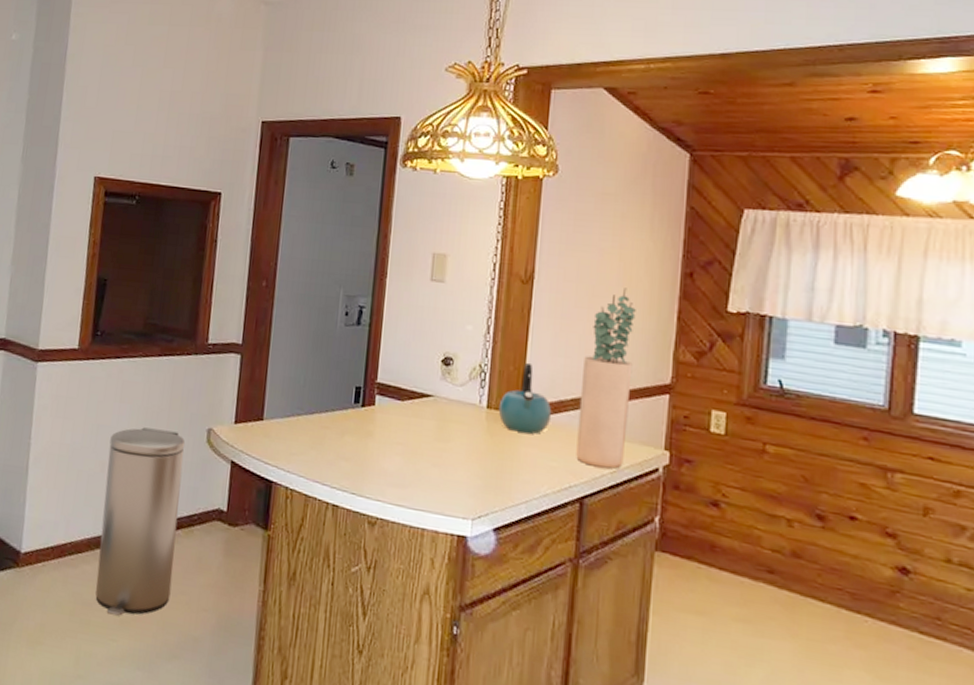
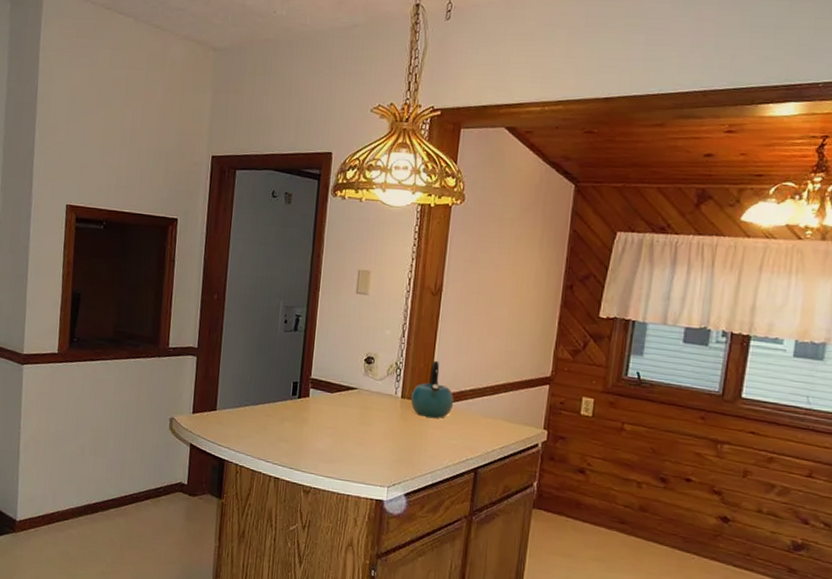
pedal bin: present [95,427,186,616] -> none [80,417,152,569]
vase: present [576,288,636,469] -> none [472,298,525,445]

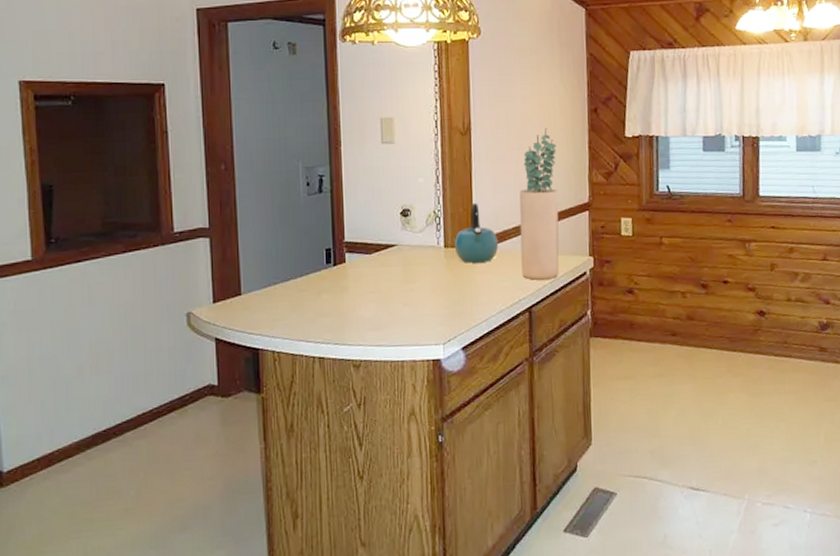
vase: none [472,298,525,445] -> present [519,128,560,280]

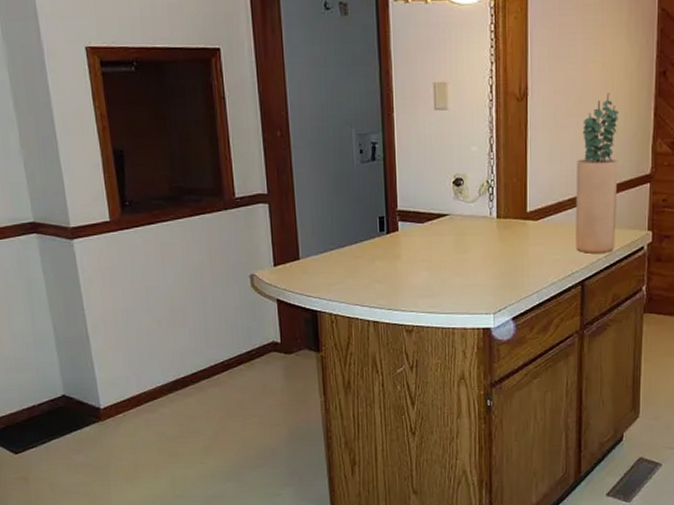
kettle: present [454,202,499,263] -> none [507,172,553,234]

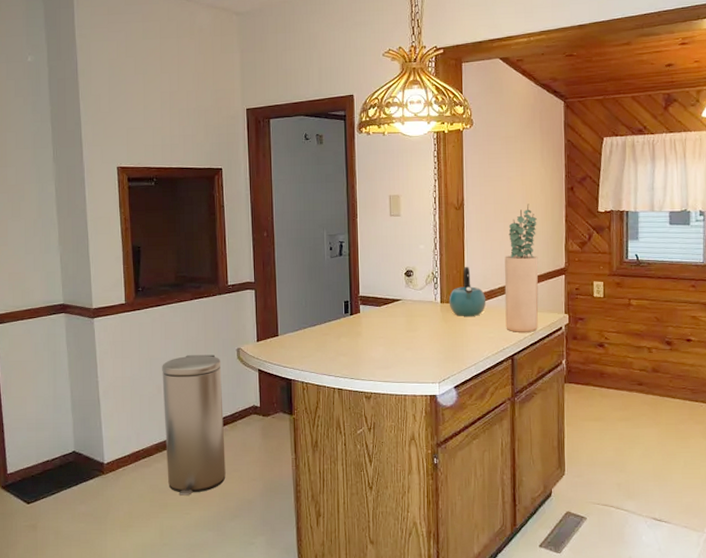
pedal bin: none [160,282,244,443] -> present [162,355,226,496]
kettle: none [507,172,553,234] -> present [448,266,487,316]

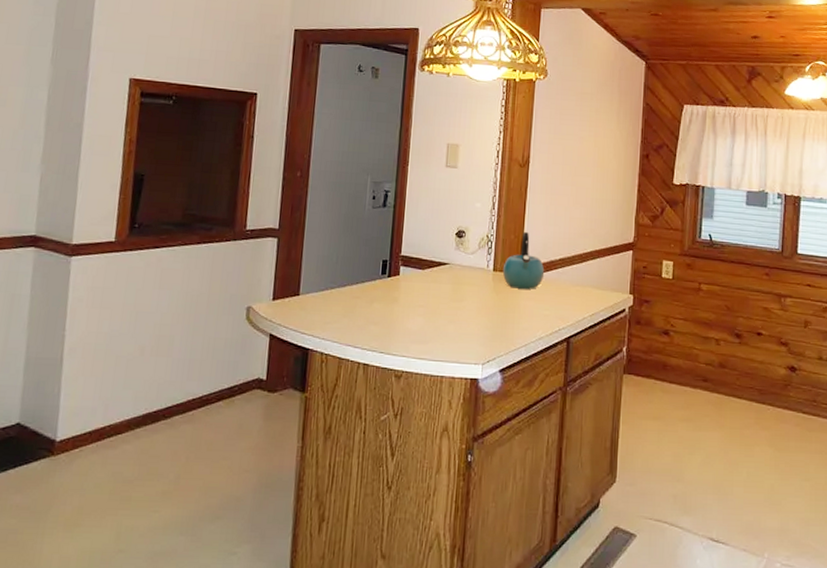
pedal bin: present [162,355,226,496] -> none [136,310,226,488]
vase: present [504,204,539,332] -> none [564,168,607,312]

